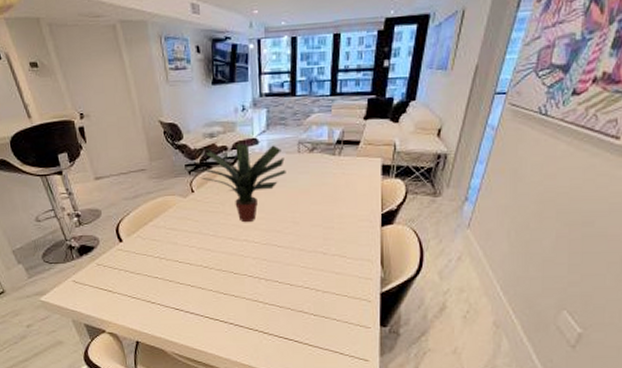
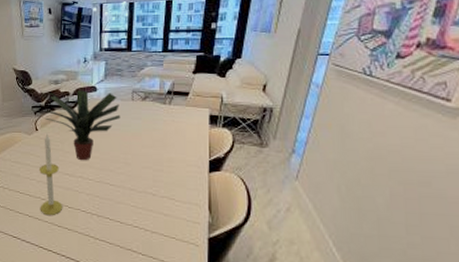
candle: none [199,195,227,284] -> present [39,133,62,216]

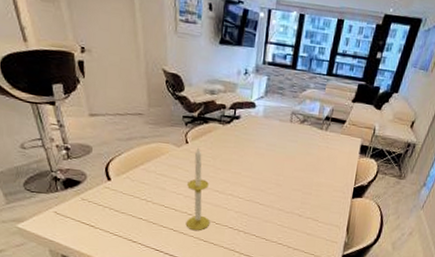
potted plant: present [45,90,121,161] -> none [197,102,277,179]

